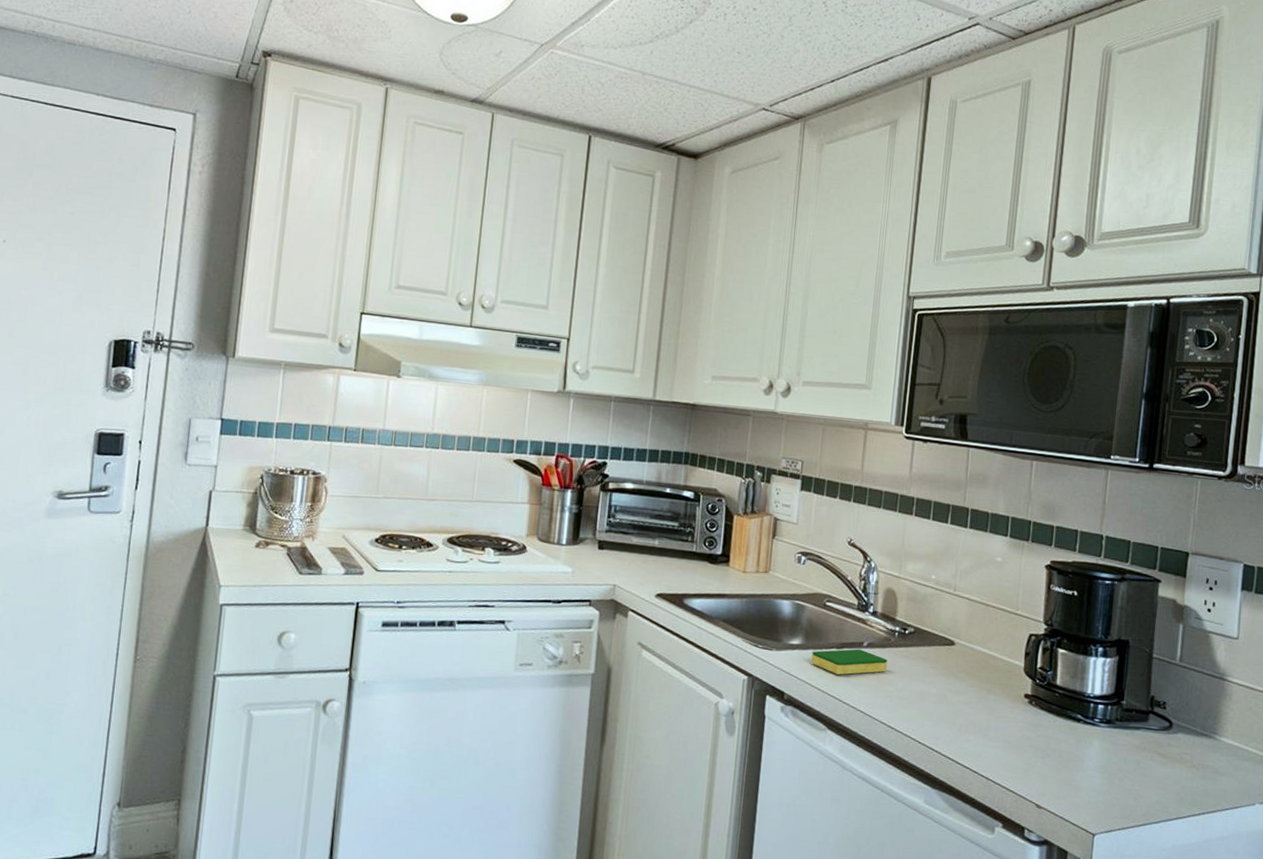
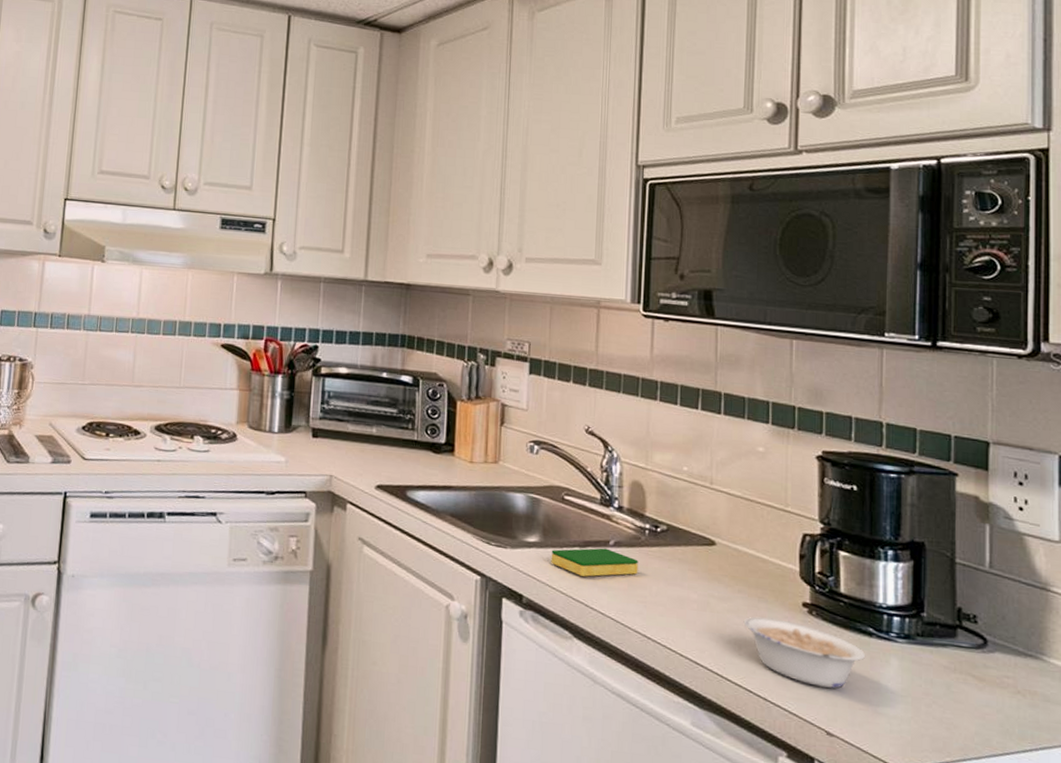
legume: none [974,707,1074,768] -> present [743,616,866,689]

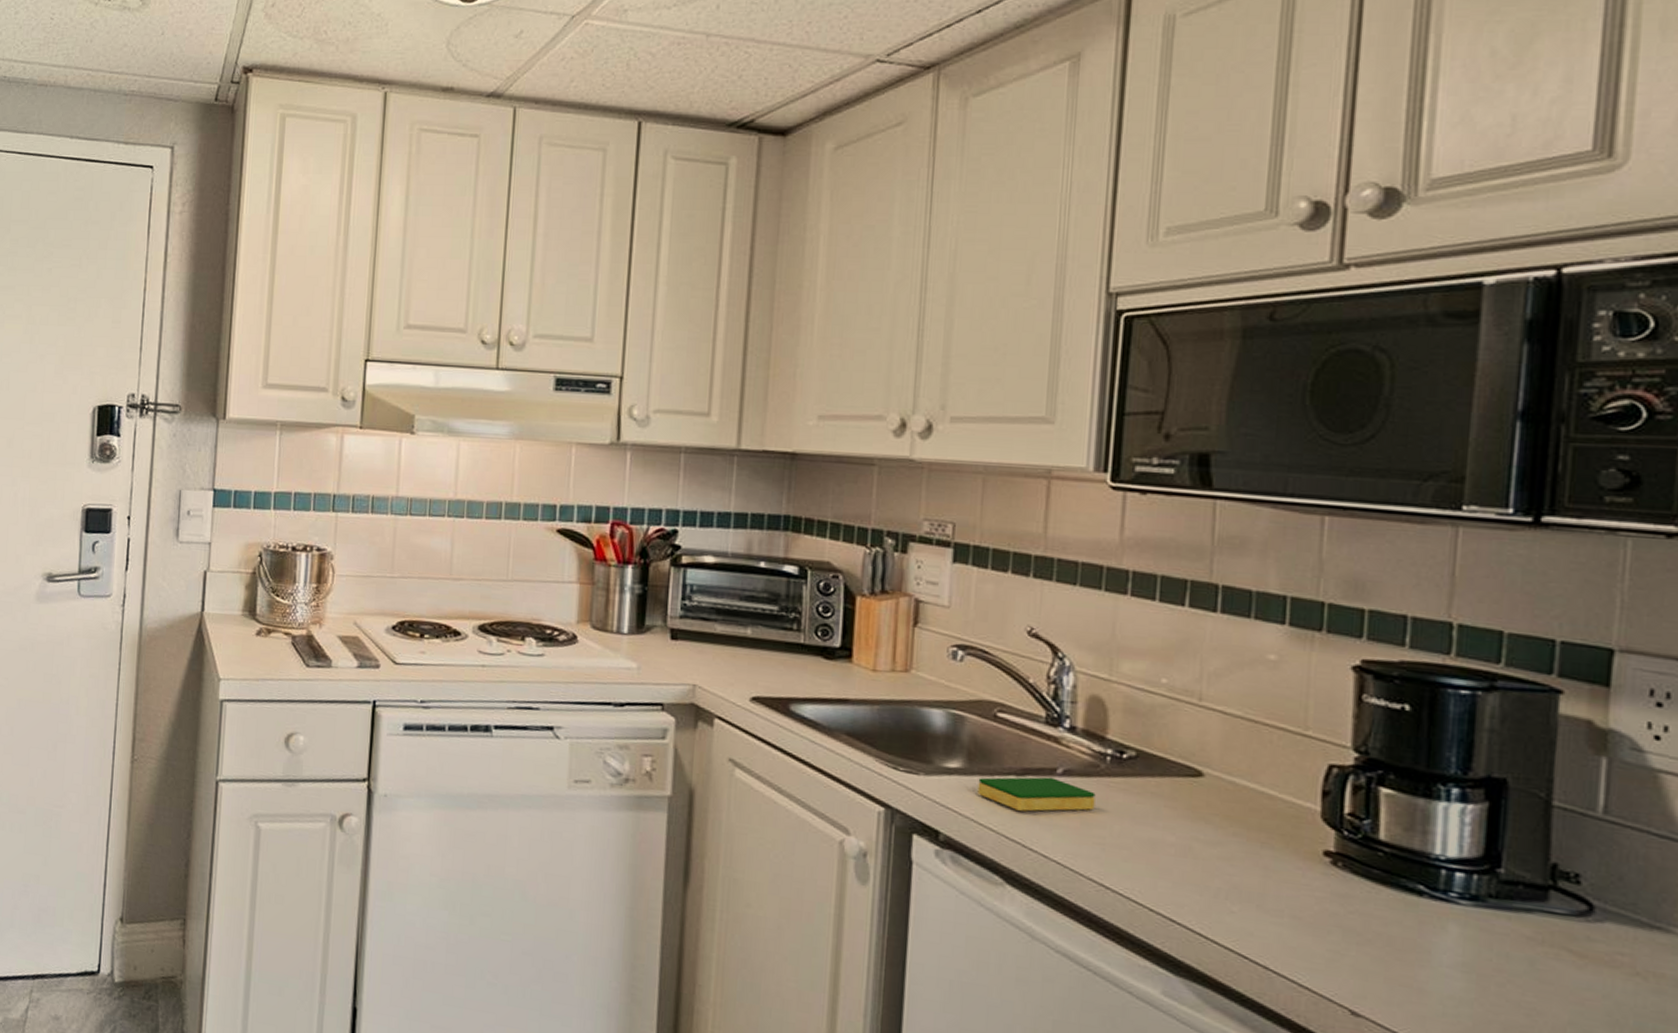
legume: present [743,616,866,689] -> none [1238,866,1413,959]

